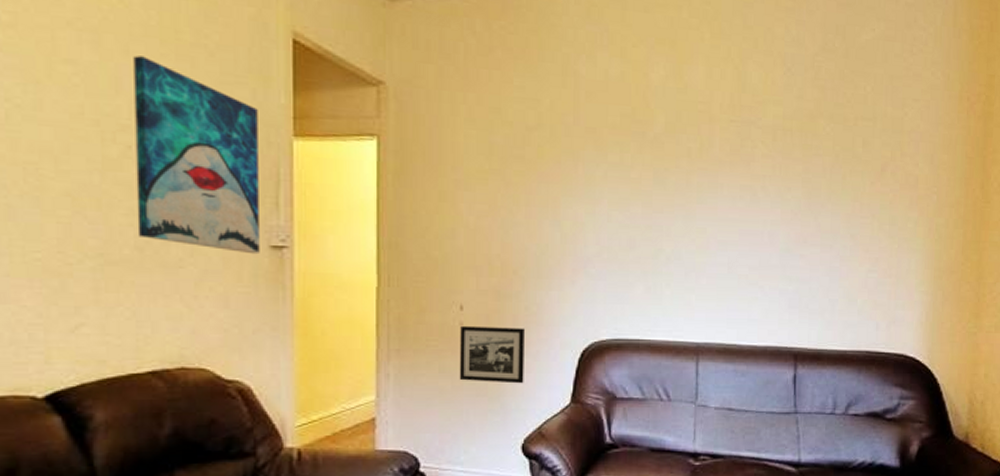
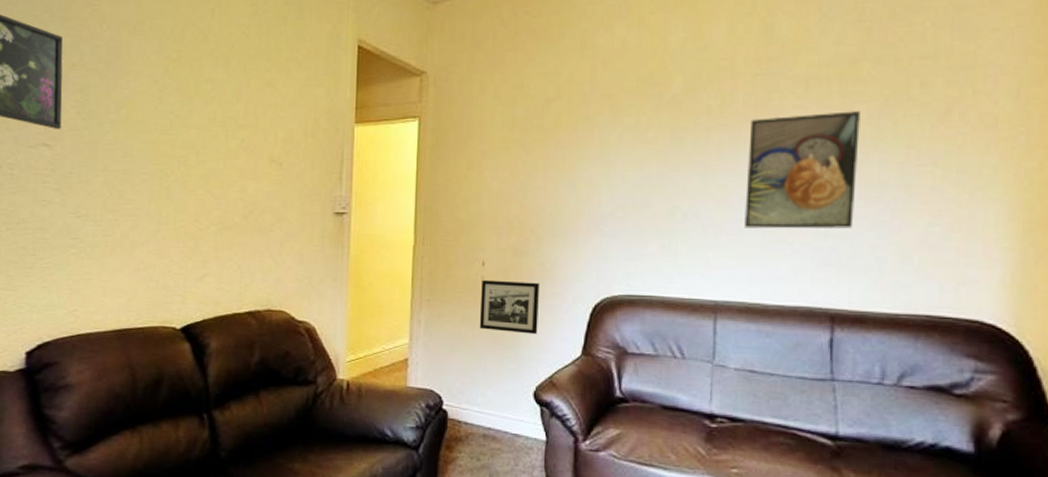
wall art: present [133,55,260,255] -> none [245,72,330,220]
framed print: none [722,163,817,274] -> present [744,111,860,230]

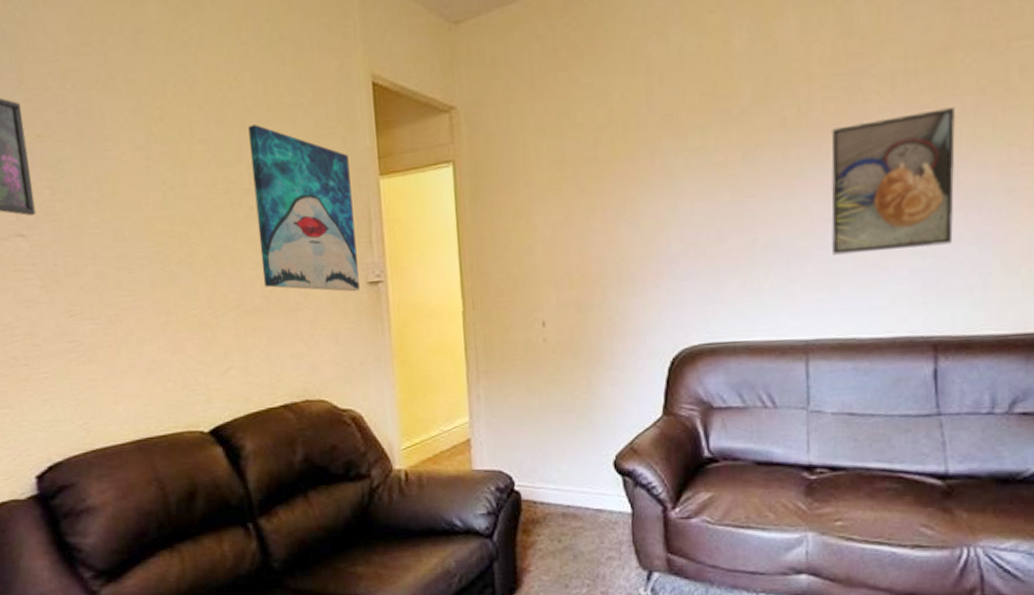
wall art: none [245,72,330,220] -> present [248,124,360,292]
picture frame: present [479,279,541,335] -> none [544,339,612,399]

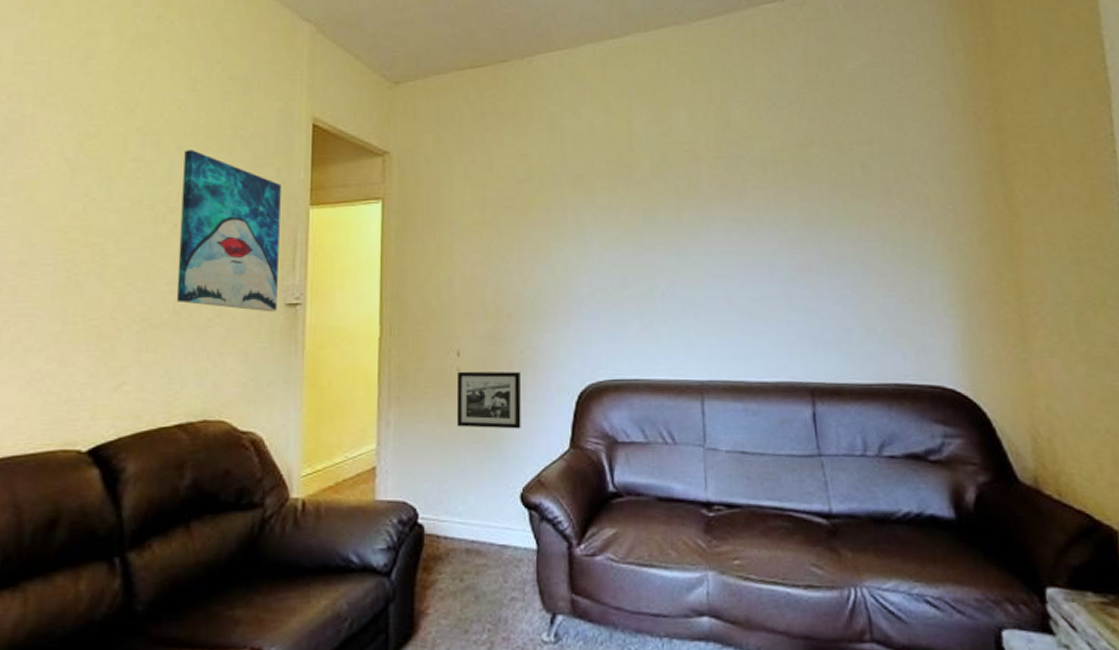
picture frame: none [544,339,612,399] -> present [456,371,522,429]
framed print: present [831,107,955,255] -> none [717,191,820,306]

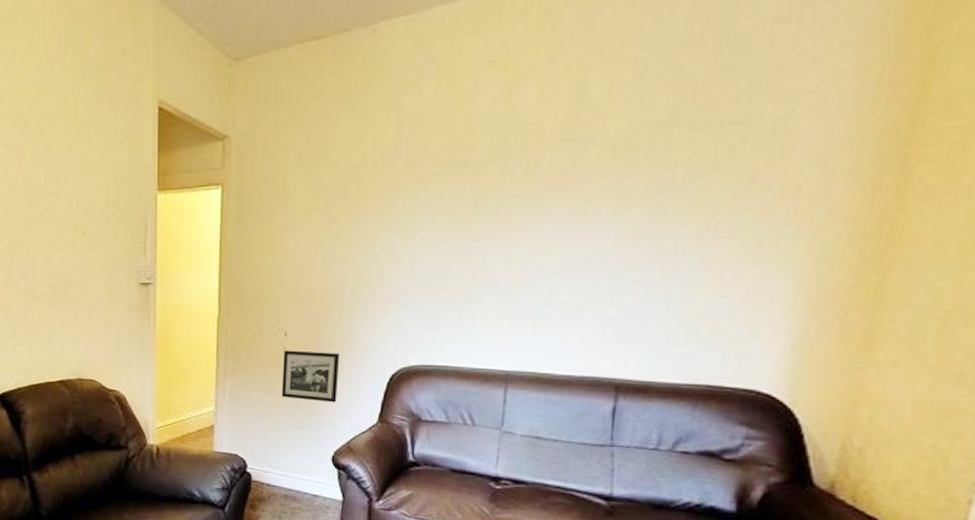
wall art: present [176,150,281,312] -> none [48,135,132,290]

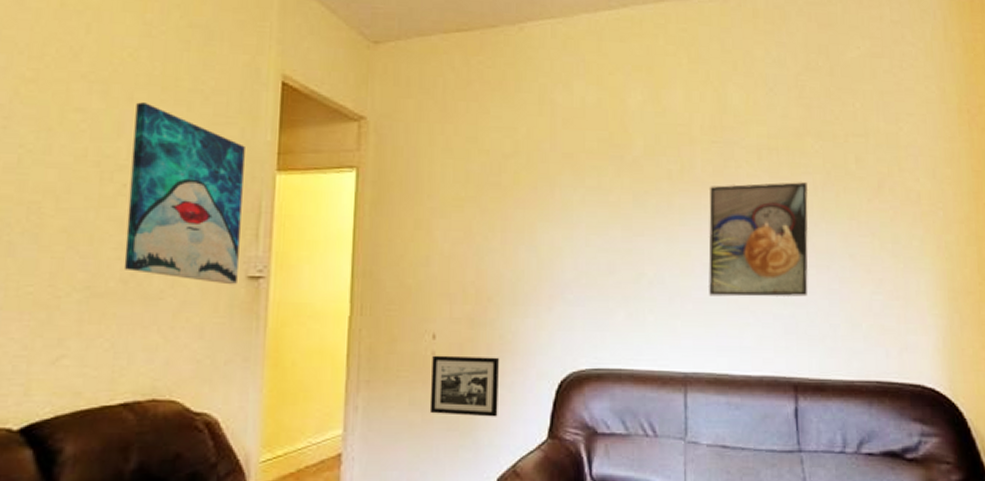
wall art: none [48,135,132,290] -> present [123,102,245,285]
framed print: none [540,180,665,302] -> present [708,182,808,298]

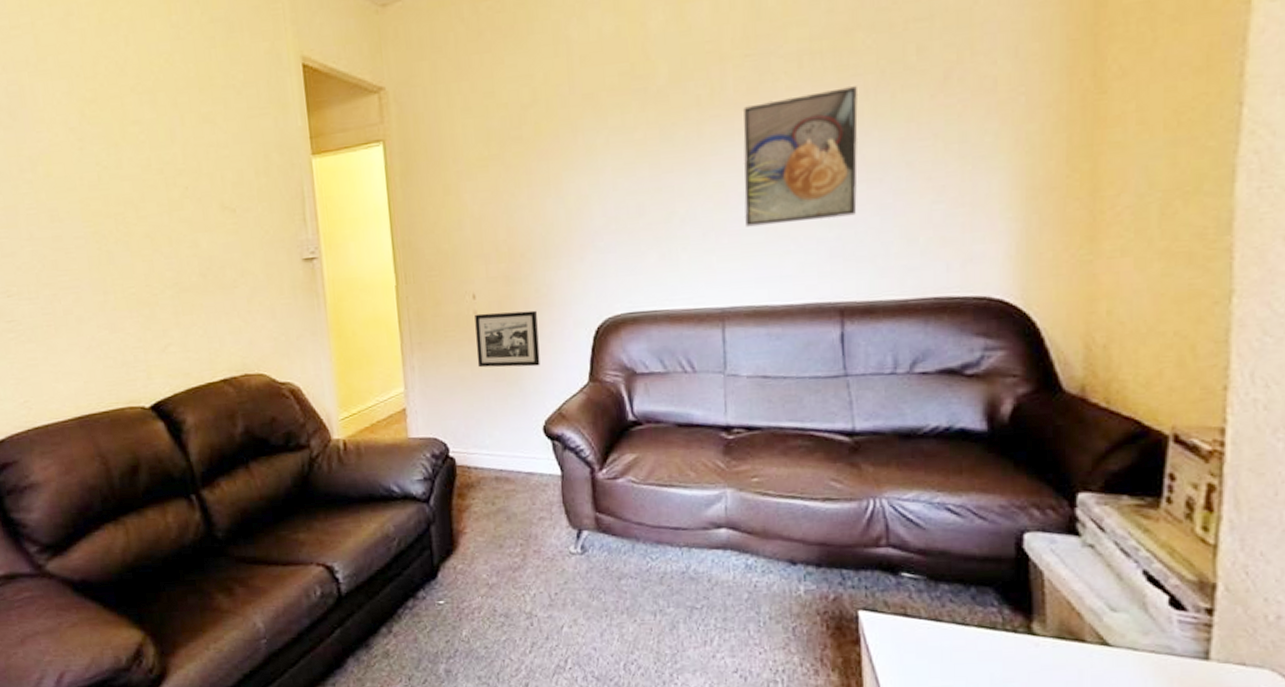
wall art: present [123,102,245,285] -> none [181,106,295,269]

